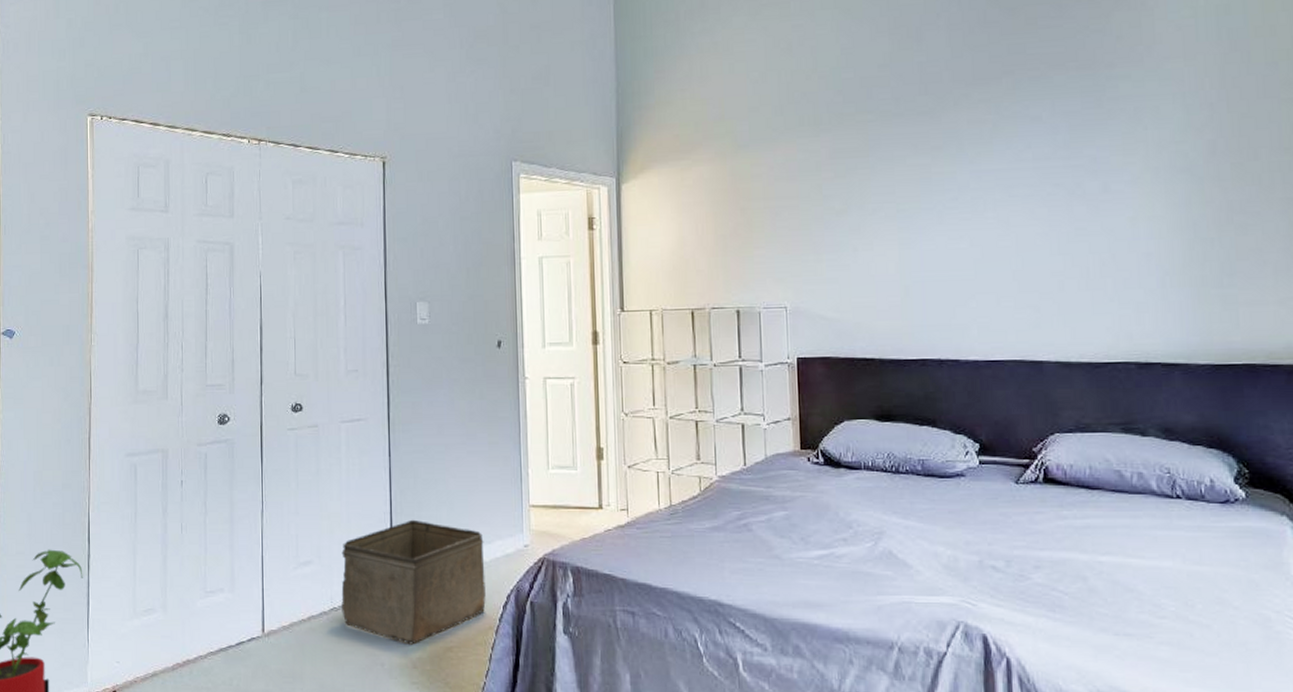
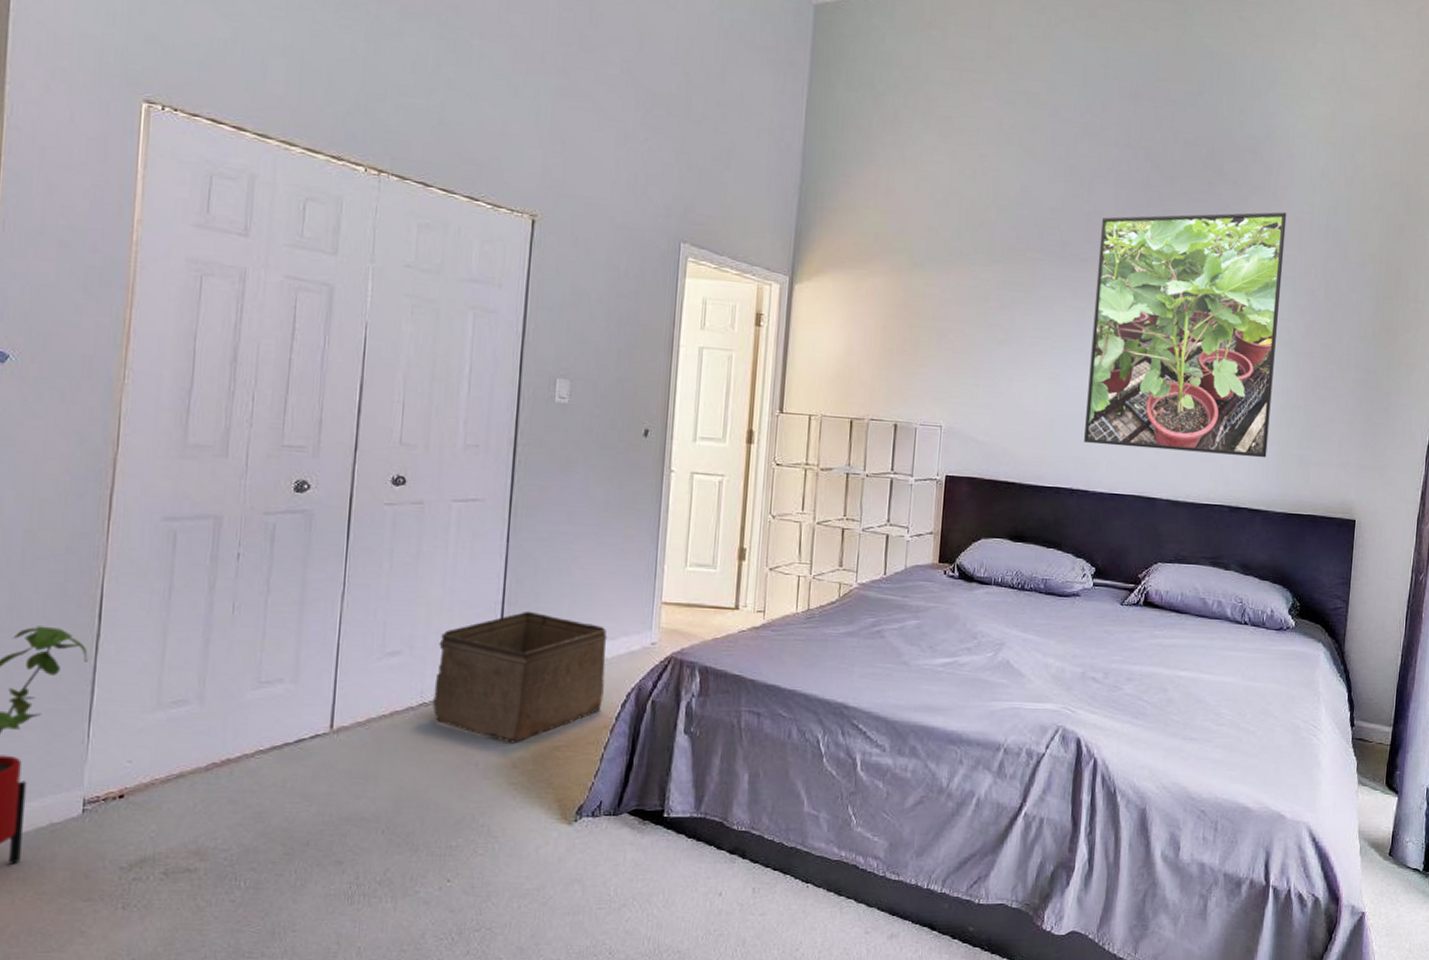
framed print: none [936,22,1178,308] -> present [1084,212,1287,458]

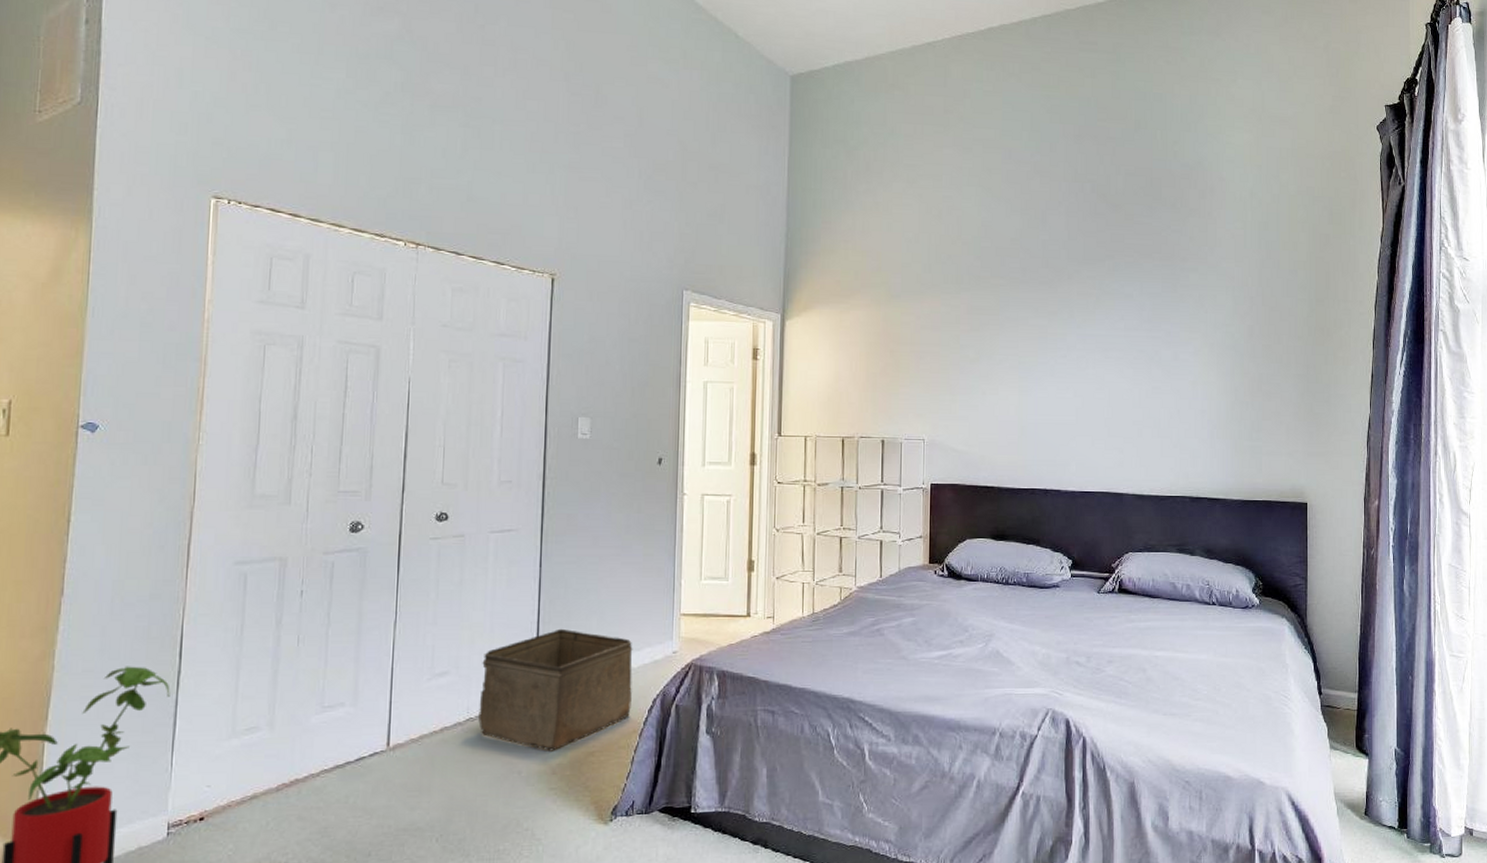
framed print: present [1084,212,1287,458] -> none [1054,229,1222,451]

